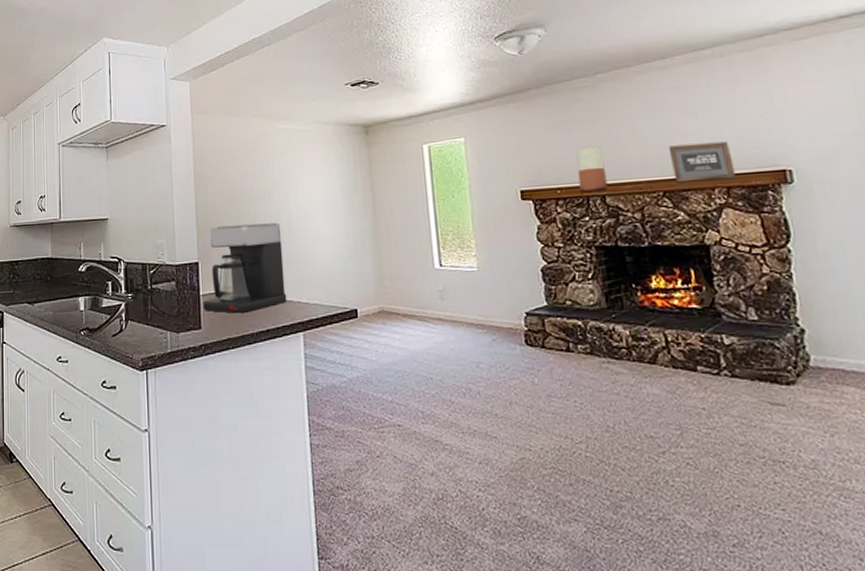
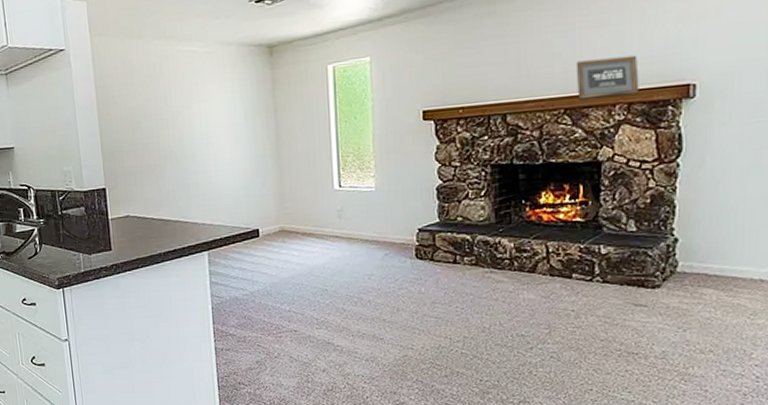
coffee maker: present [202,222,287,313] -> none [111,148,192,235]
vase: present [576,146,608,193] -> none [481,62,510,112]

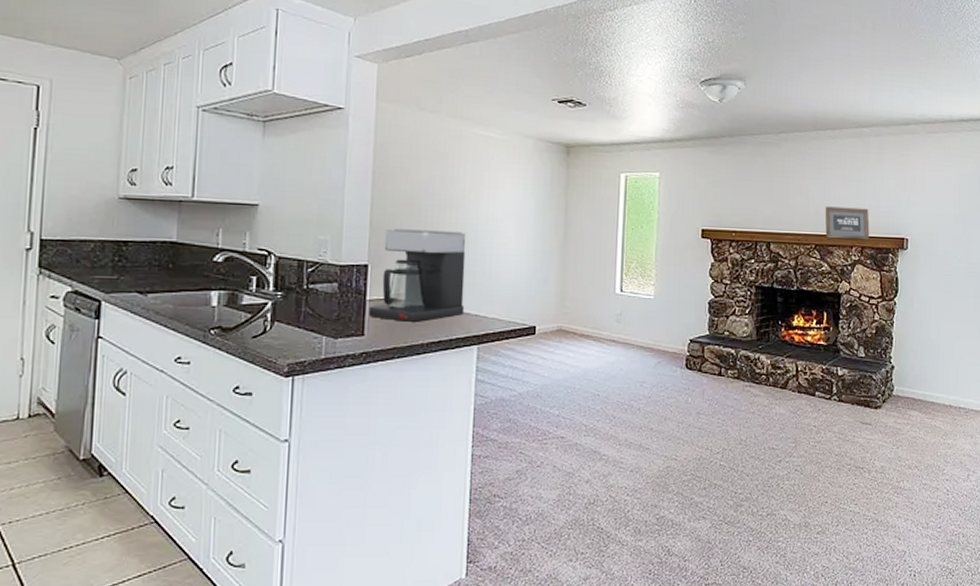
coffee maker: none [111,148,192,235] -> present [368,229,466,322]

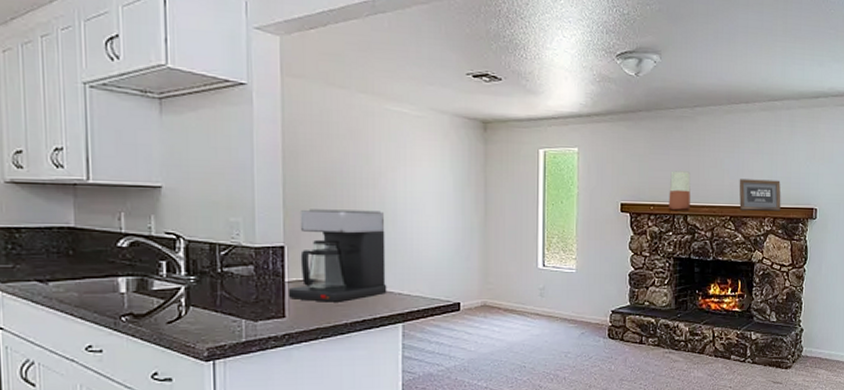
vase: none [751,197,774,239] -> present [668,171,691,211]

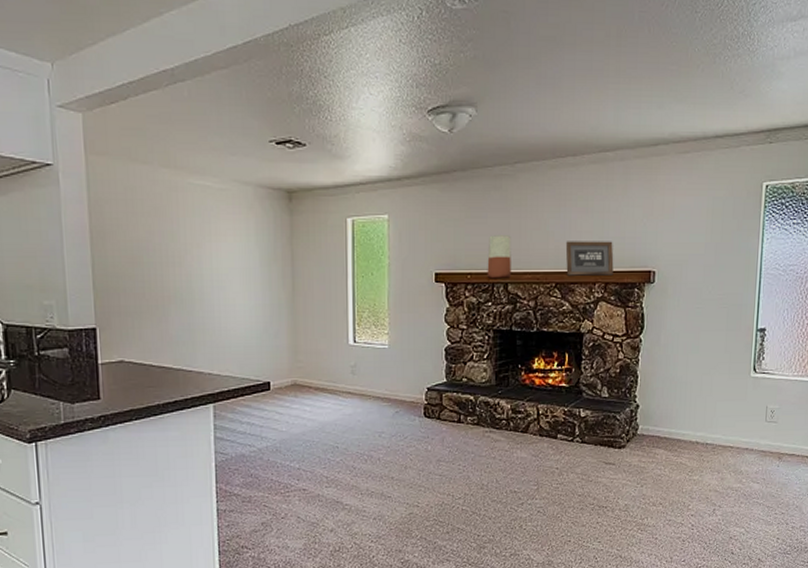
coffee maker: present [288,209,387,302] -> none [101,289,197,384]

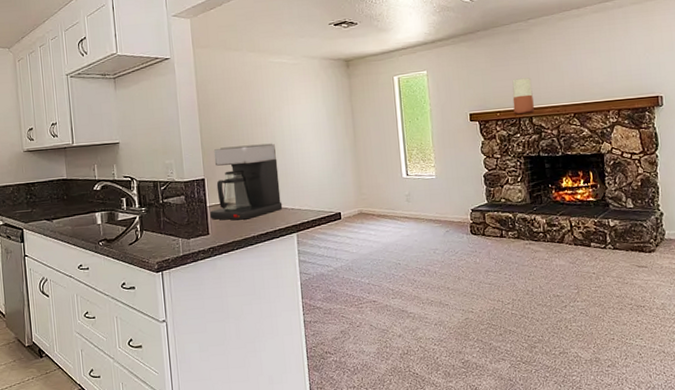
coffee maker: none [101,289,197,384] -> present [209,143,283,220]
picture frame: present [565,241,614,277] -> none [579,74,625,106]

